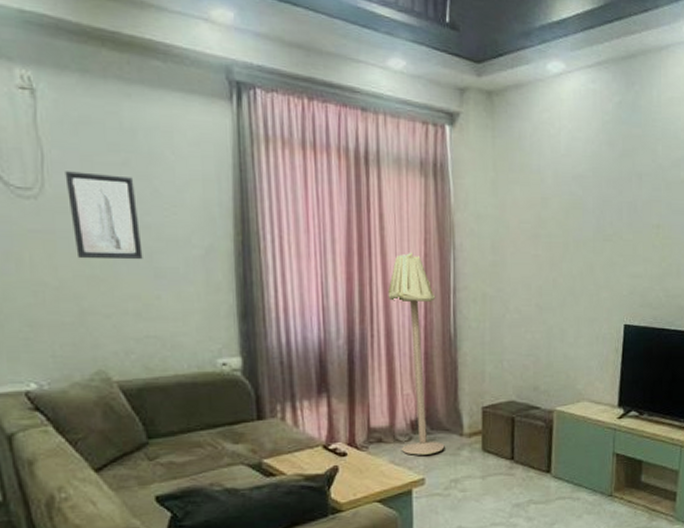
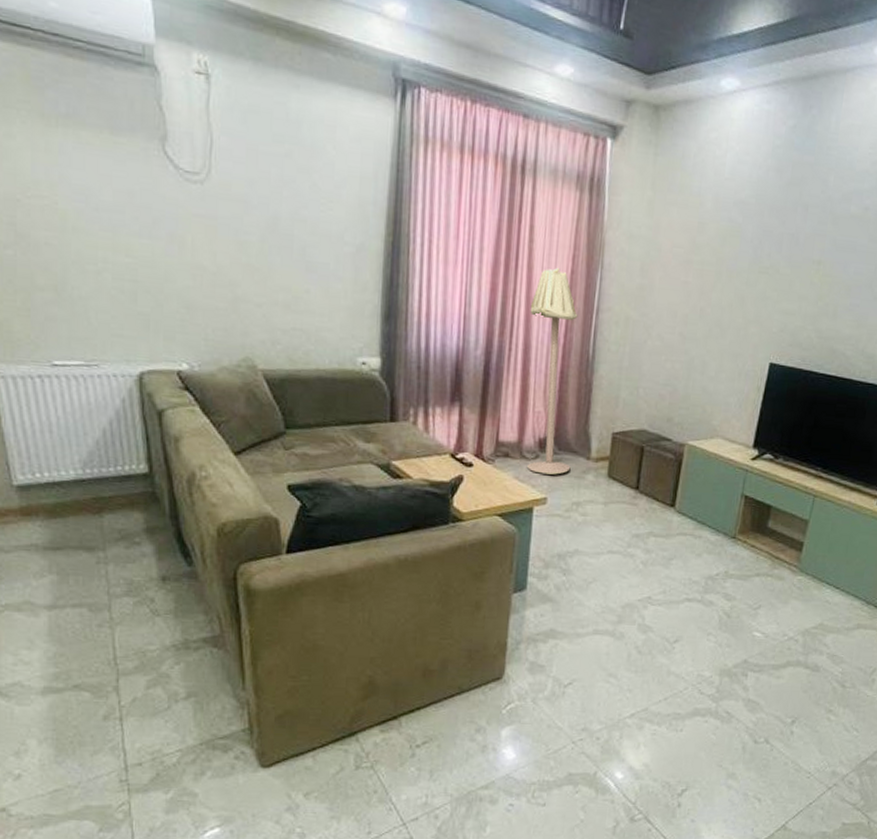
wall art: present [65,171,143,260] -> none [231,158,297,253]

